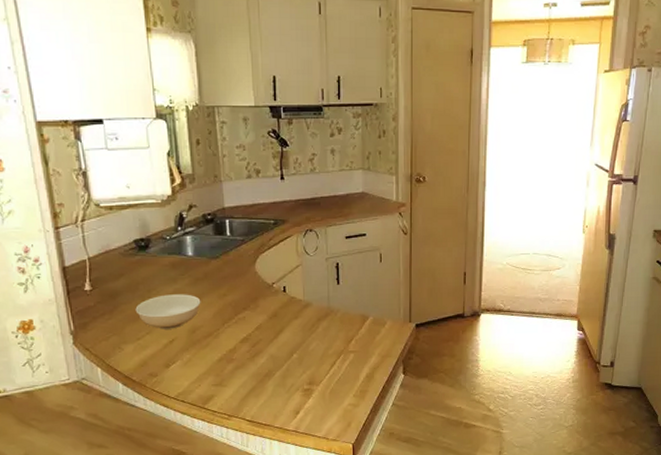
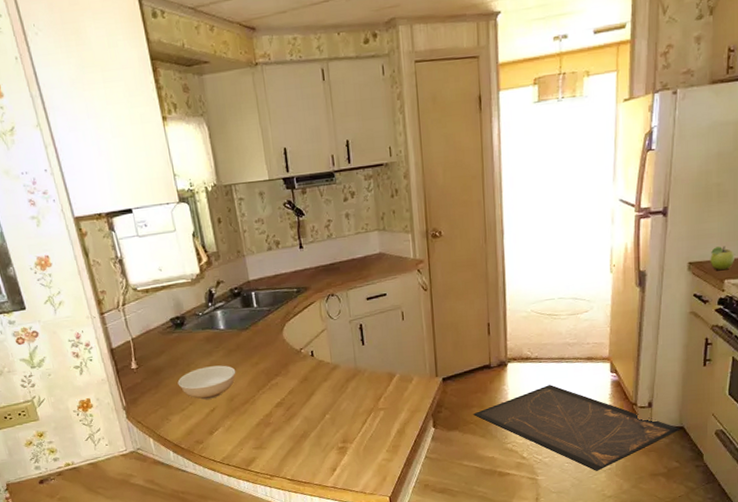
doormat: none [444,338,640,427] -> present [473,385,682,471]

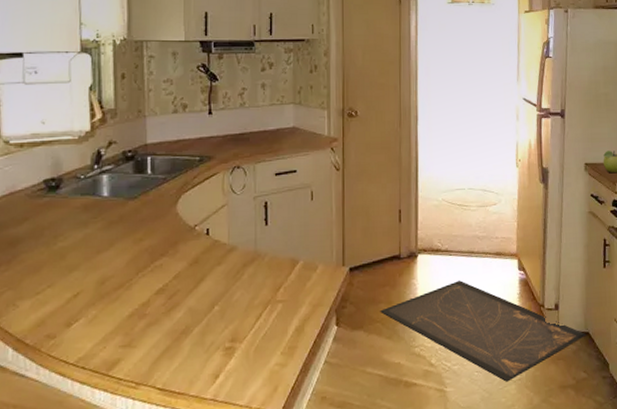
bowl: present [177,365,236,400] -> none [37,239,114,281]

